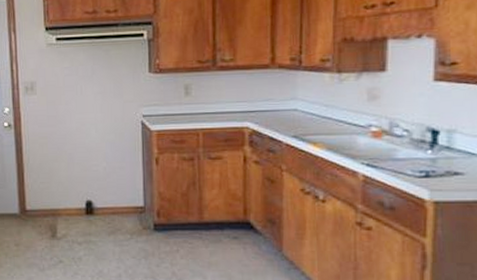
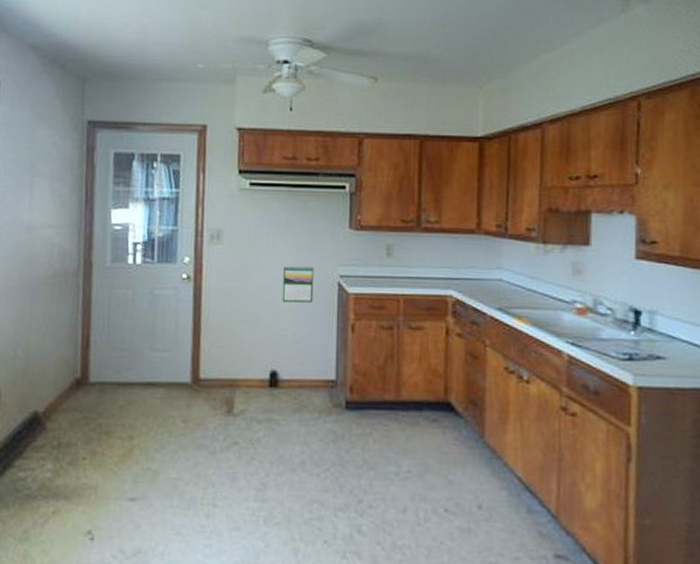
calendar: none [91,108,120,142] -> present [282,265,314,303]

